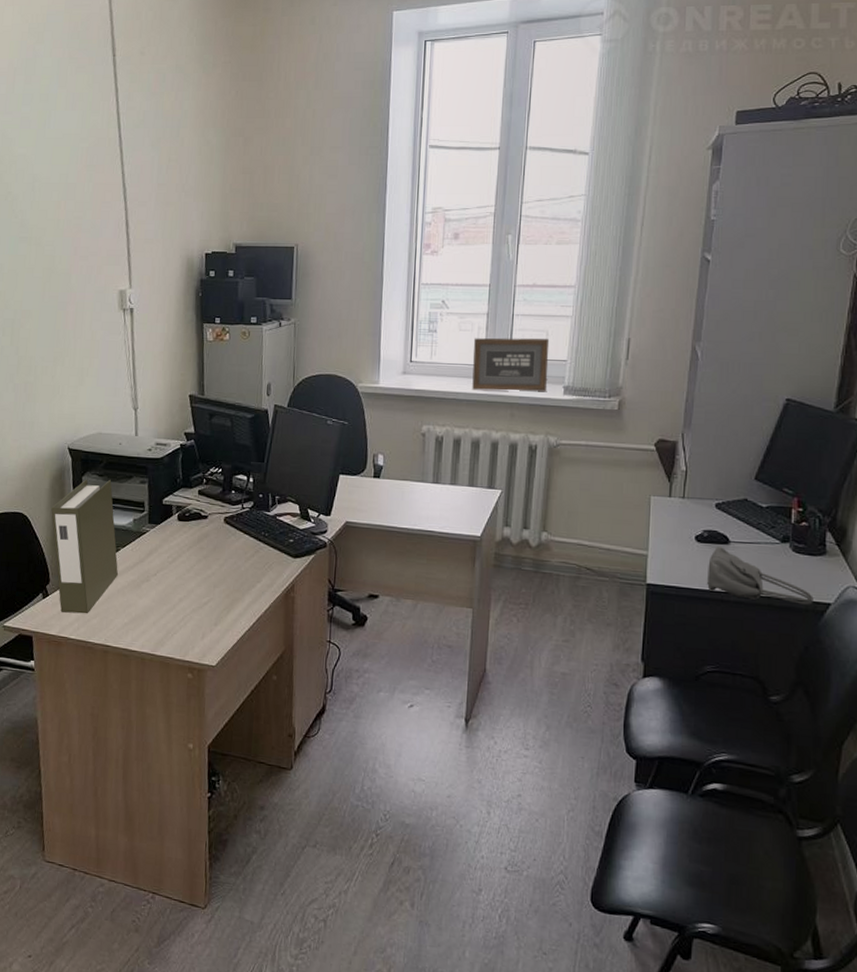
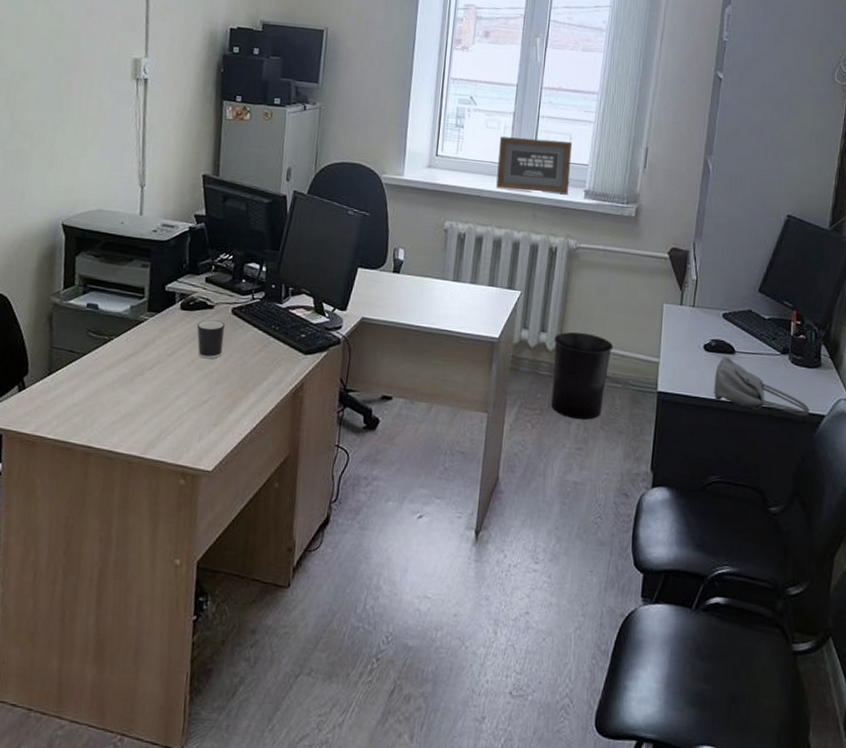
binder: present [51,479,118,614] -> none [36,259,110,411]
mug: none [193,529,219,565] -> present [196,319,225,359]
waste bin: none [536,527,599,613] -> present [551,332,614,420]

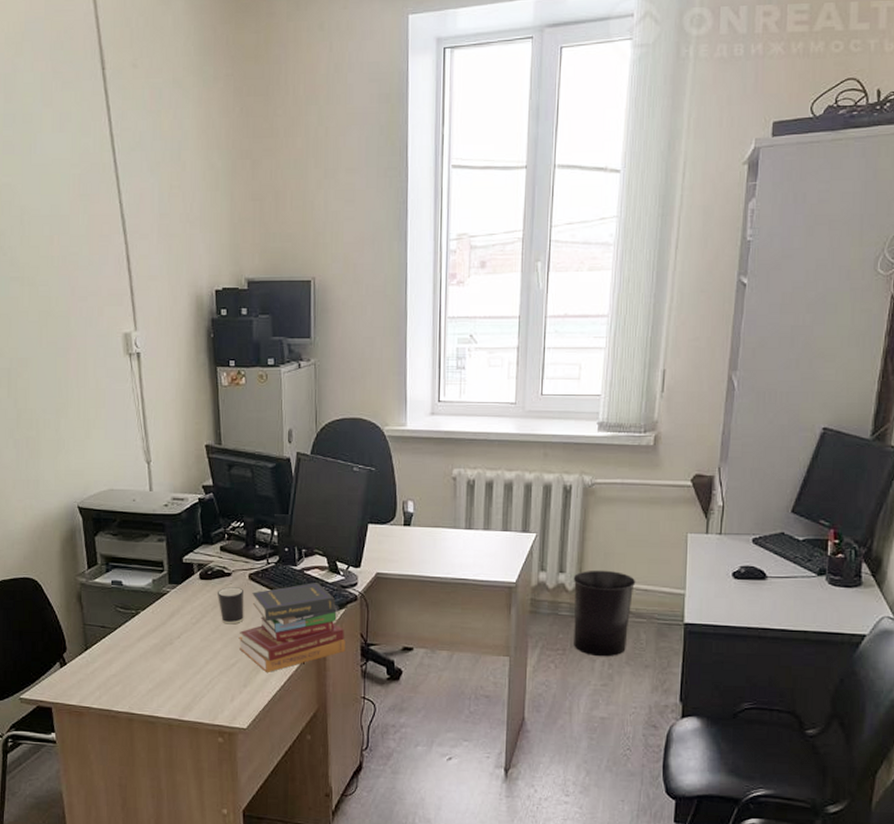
books: none [214,322,325,412] -> present [238,583,345,672]
picture frame: present [496,136,573,194] -> none [503,372,583,430]
handbag: present [714,355,810,418] -> none [745,581,849,639]

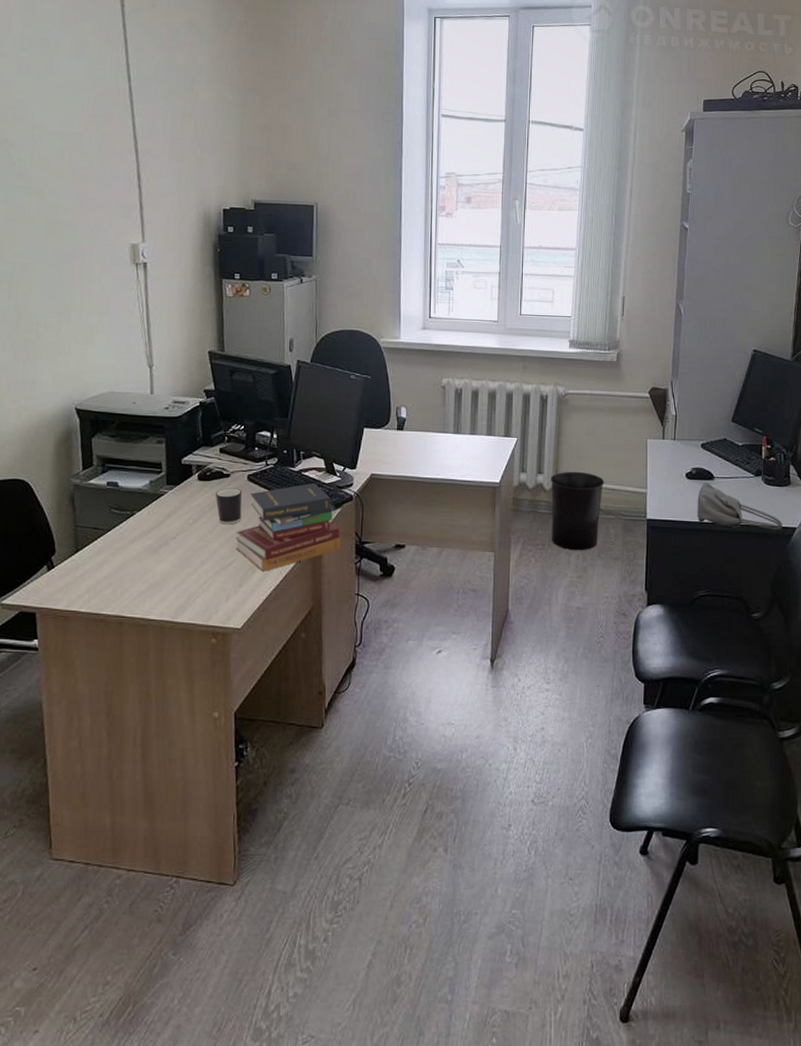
handbag: none [745,581,849,639] -> present [697,481,783,531]

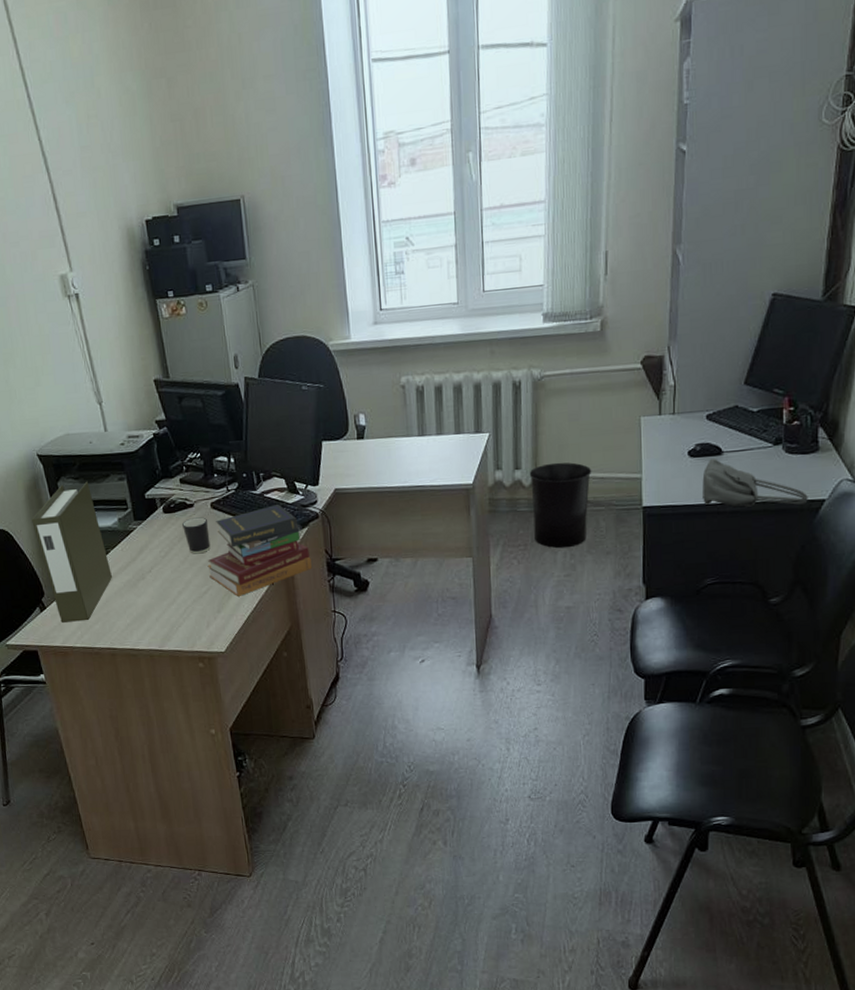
binder: none [56,440,133,585] -> present [31,481,112,623]

